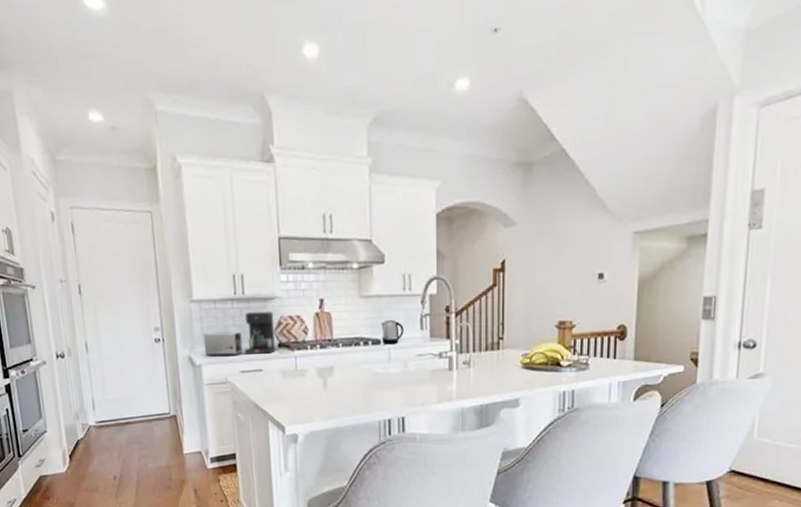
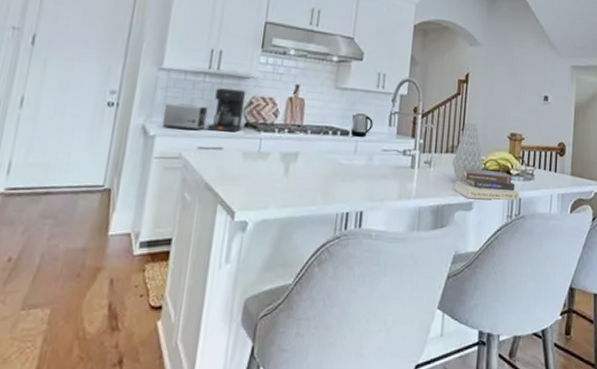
vase: none [492,315,530,380] -> present [451,122,484,183]
books: none [498,364,572,396] -> present [454,168,520,201]

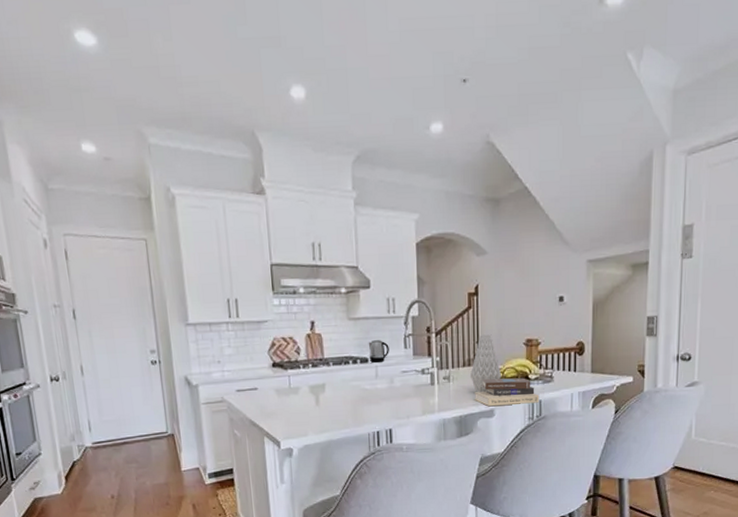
toaster: present [162,103,208,131] -> none [199,352,239,377]
coffee maker: present [207,88,246,132] -> none [240,333,270,374]

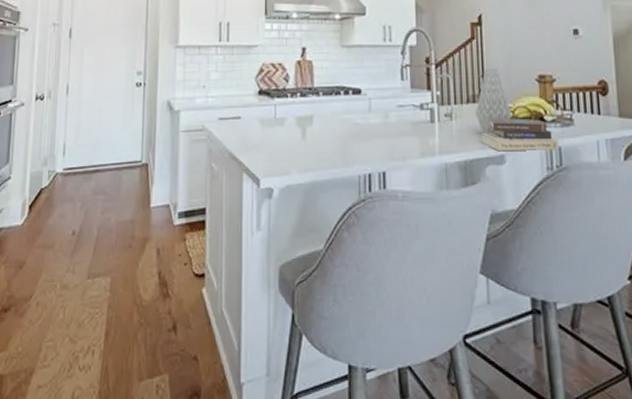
kettle: present [368,340,389,363] -> none [361,70,384,94]

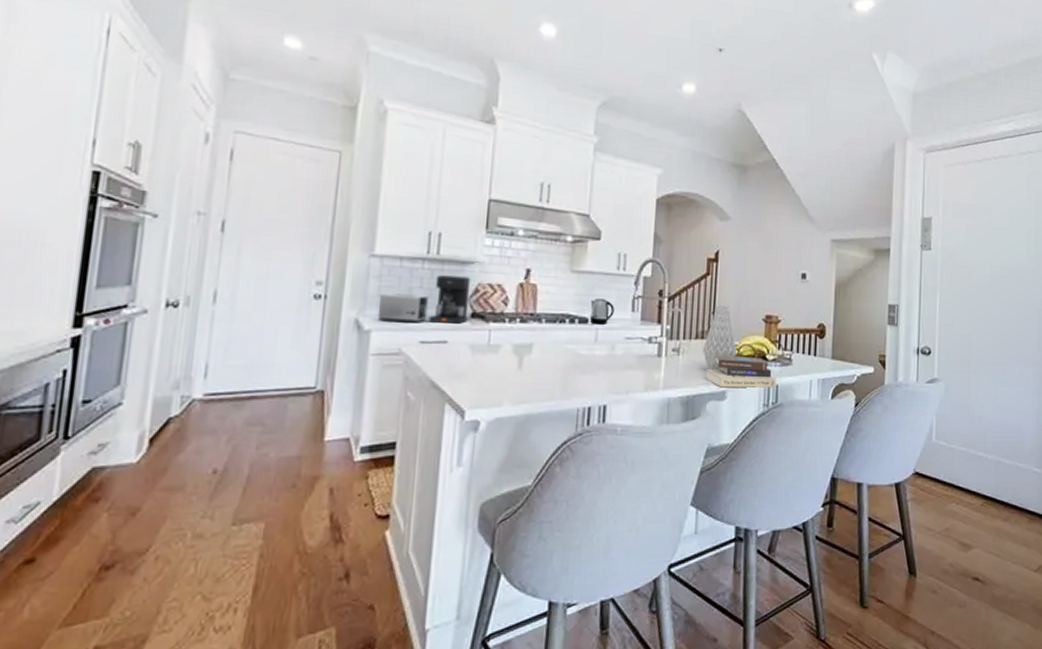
toaster: none [184,77,223,103] -> present [377,293,429,323]
coffee maker: none [224,59,256,101] -> present [428,275,471,324]
kettle: none [361,70,384,94] -> present [589,298,614,325]

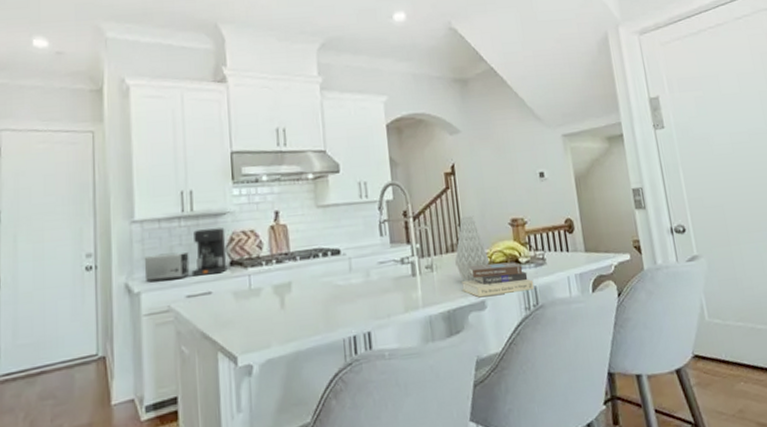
kettle: present [589,298,614,325] -> none [339,228,364,254]

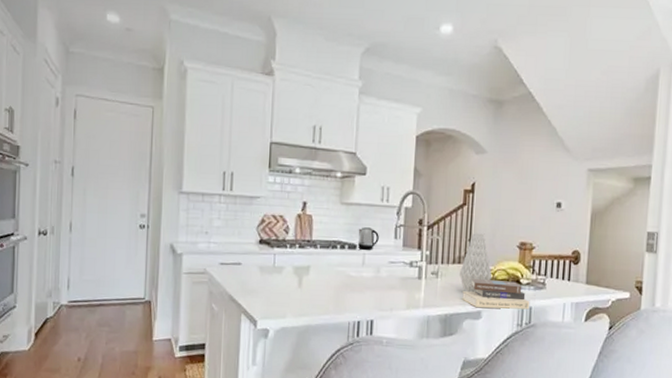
toaster: present [144,251,190,283] -> none [187,223,225,248]
coffee maker: present [191,227,228,276] -> none [226,208,258,249]
kettle: none [339,228,364,254] -> present [357,227,379,250]

